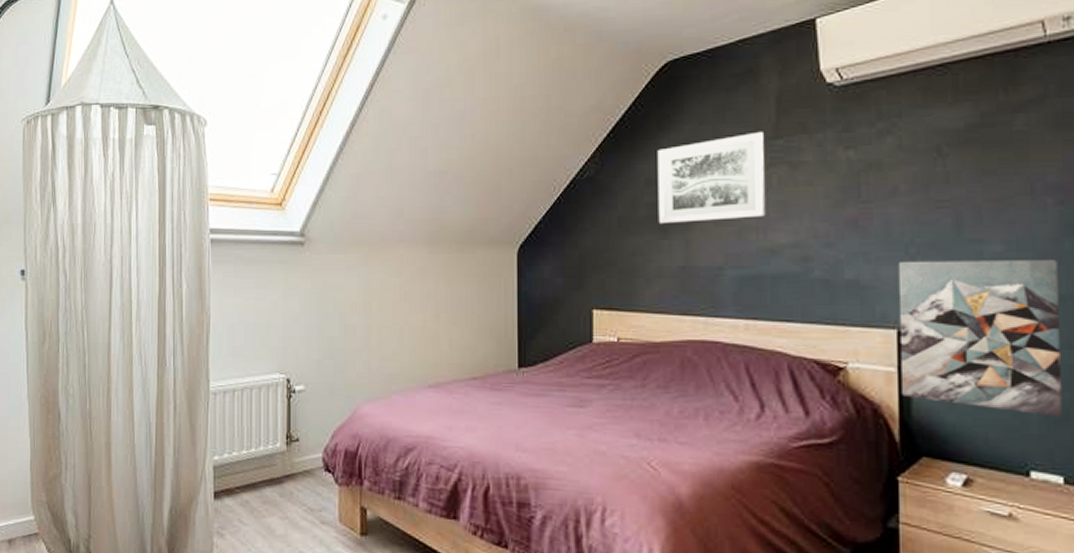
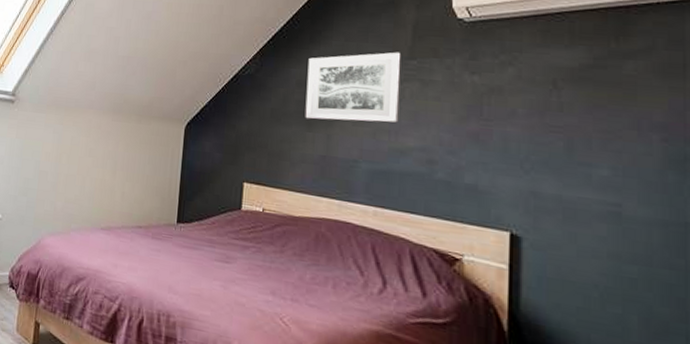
wall art: present [897,260,1064,417] -> none [511,174,663,330]

